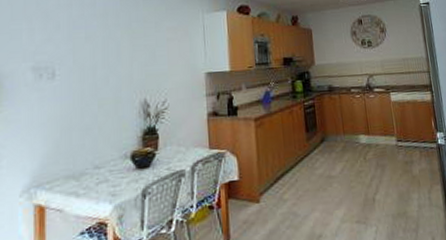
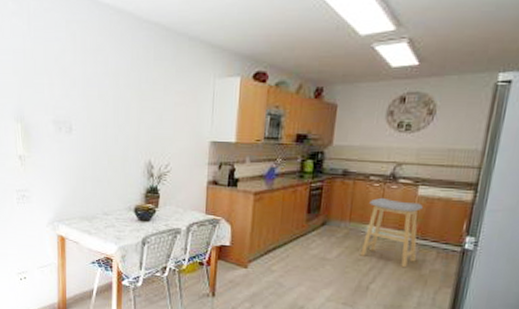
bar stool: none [356,107,405,173] -> present [360,197,423,268]

